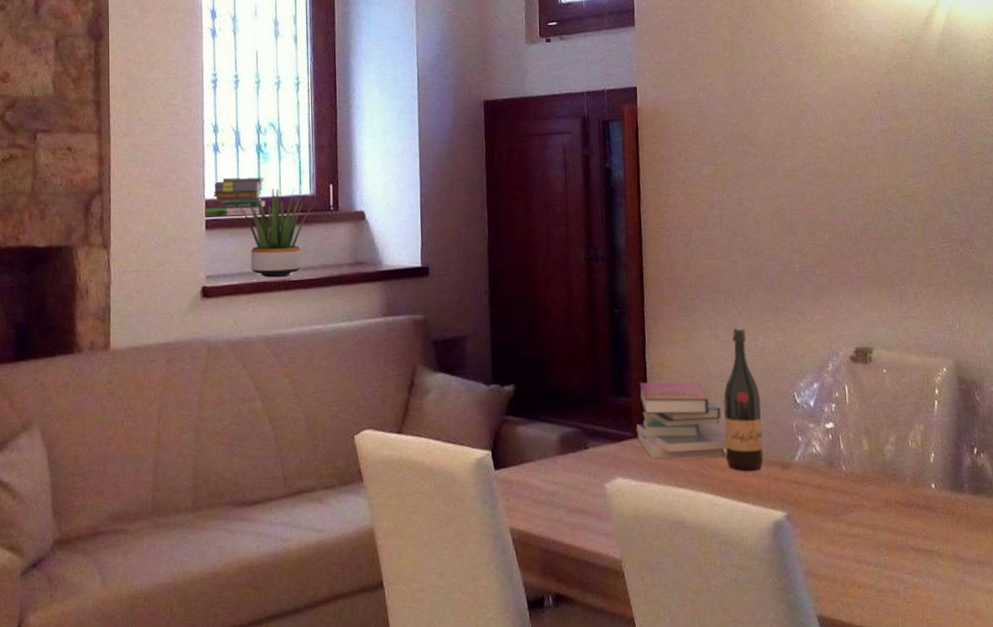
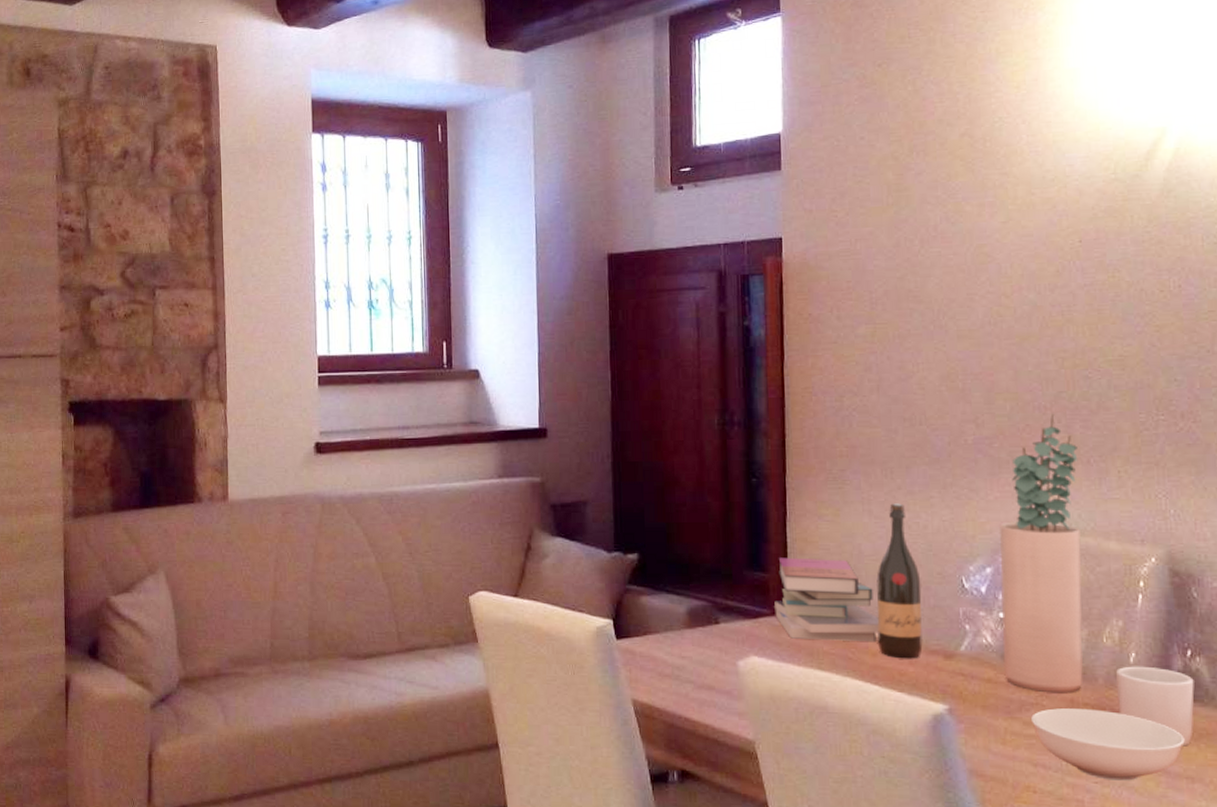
books: present [203,177,266,218] -> none [316,333,378,374]
potted plant: present [236,188,316,278] -> none [348,345,429,435]
vase: none [823,242,895,494] -> present [1000,413,1084,692]
bowl: none [854,506,976,570] -> present [1031,708,1185,781]
mug: none [920,465,982,535] -> present [1116,666,1195,746]

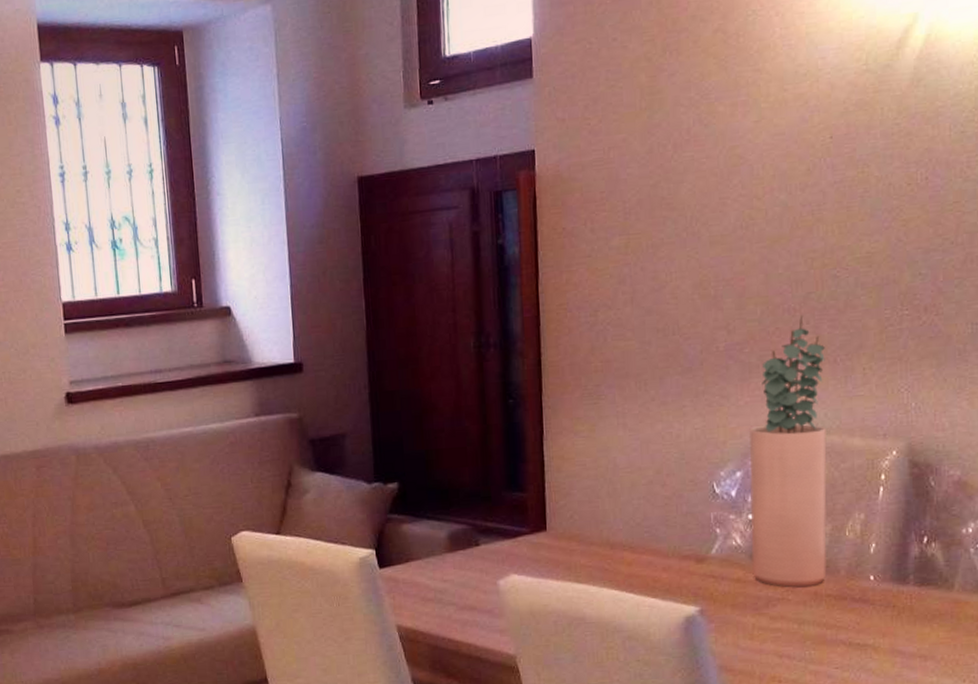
books: present [774,557,879,643] -> none [533,474,634,555]
wine bottle: present [877,503,923,658] -> none [631,414,676,565]
bowl: present [1031,708,1185,781] -> none [778,599,919,665]
mug: present [1116,666,1195,746] -> none [857,555,929,628]

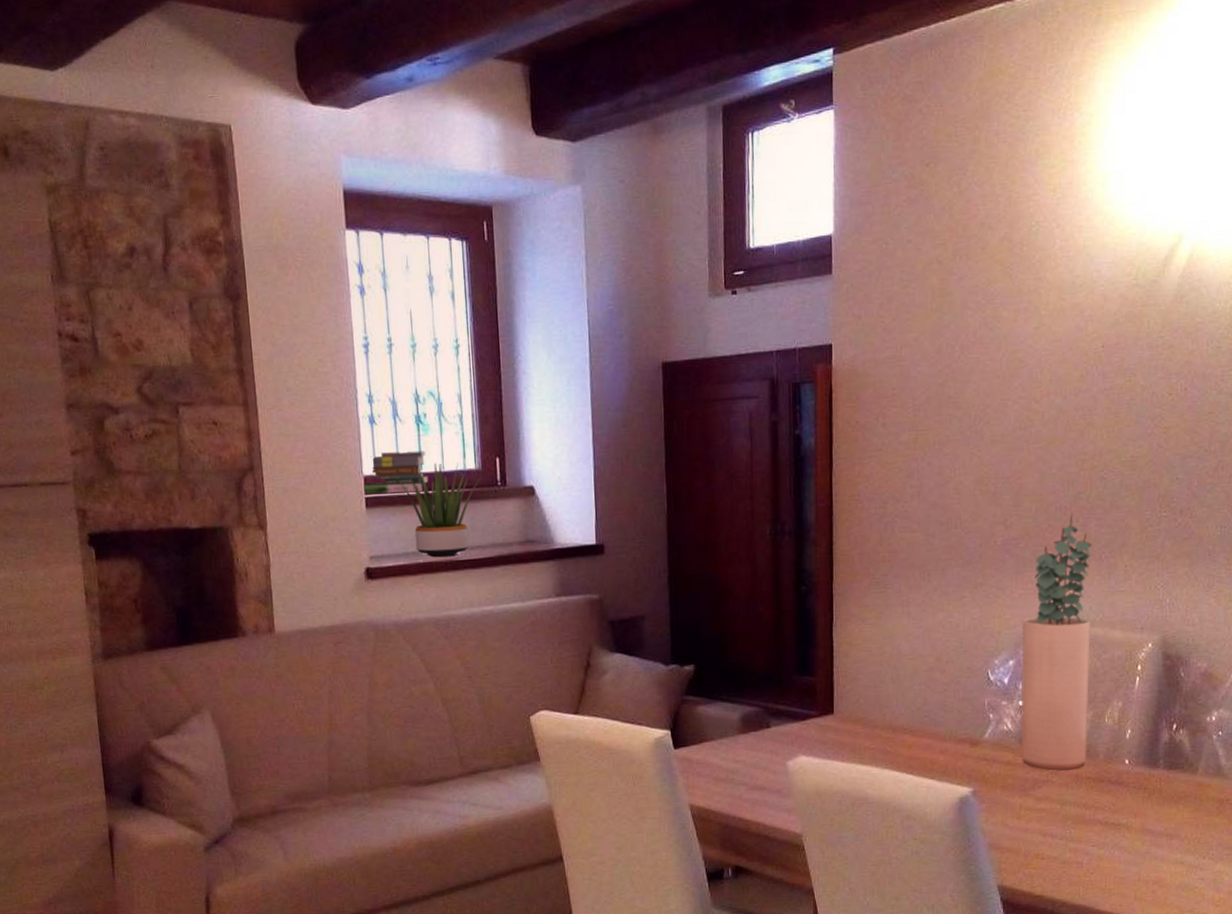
books: none [61,275,126,321] -> present [362,450,429,495]
potted plant: none [94,286,178,380] -> present [396,463,482,558]

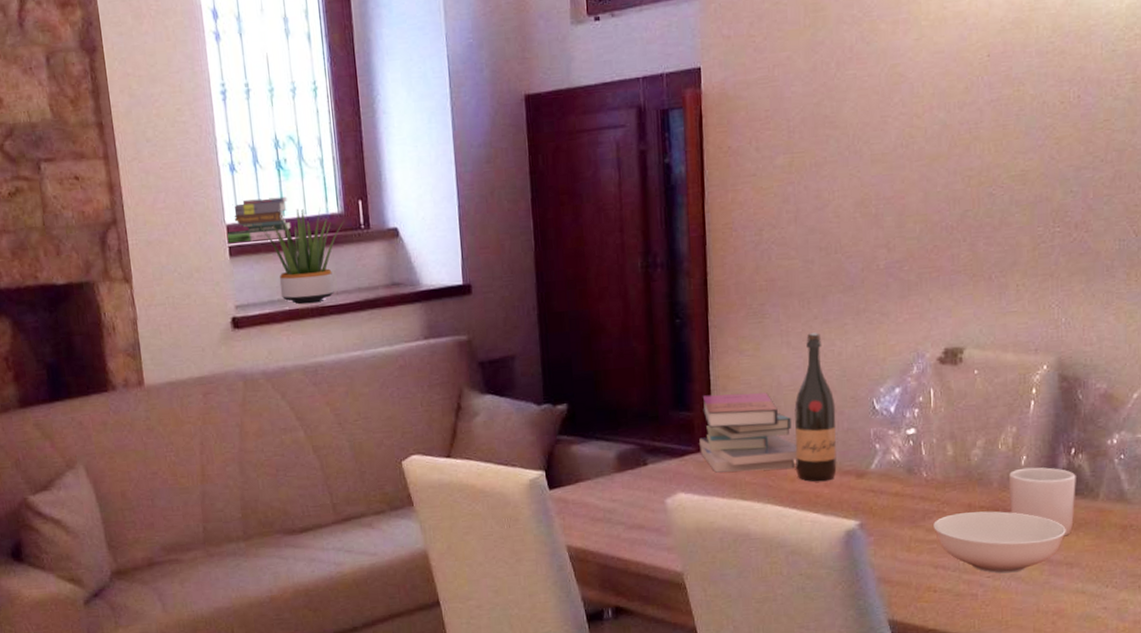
books: none [821,660,914,737] -> present [699,392,797,473]
wine bottle: none [913,604,953,748] -> present [794,332,837,481]
vase: present [1021,513,1092,770] -> none [908,232,982,500]
bowl: none [1043,782,1167,843] -> present [933,511,1066,574]
mug: none [1115,741,1177,809] -> present [1009,467,1076,537]

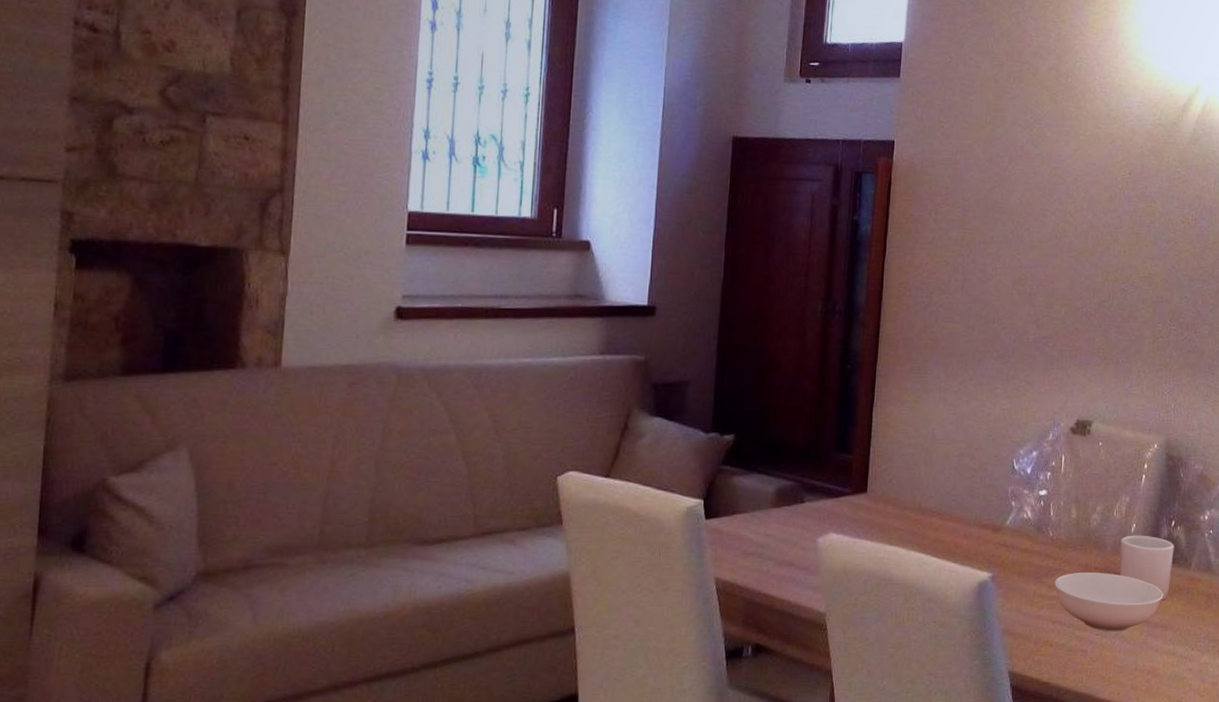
books: present [225,196,291,244] -> none [405,190,479,235]
potted plant: present [259,207,345,304] -> none [444,205,537,304]
books: present [699,392,797,473] -> none [855,440,943,519]
wine bottle: present [794,332,837,481] -> none [940,392,981,532]

